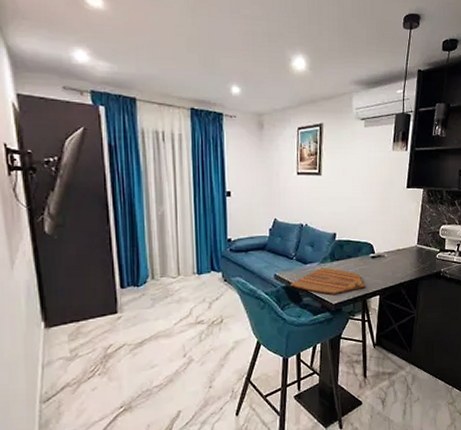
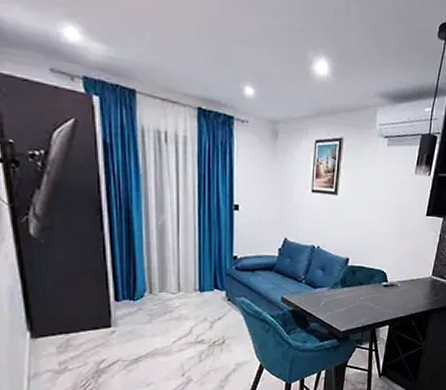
cutting board: present [290,267,365,295] -> none [297,293,375,322]

